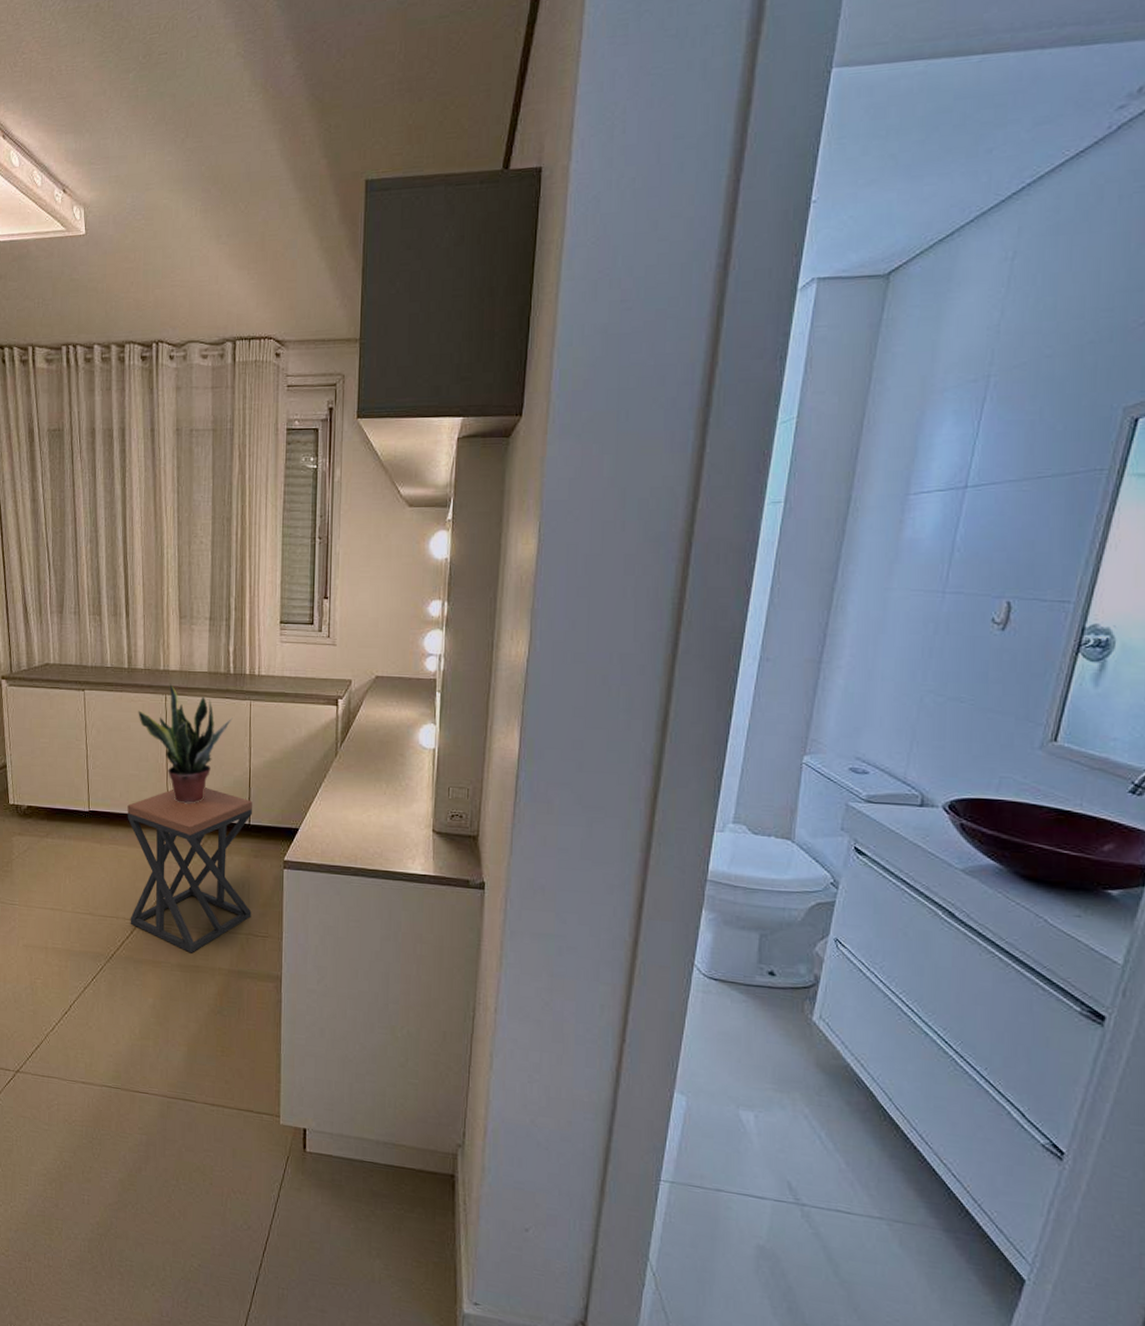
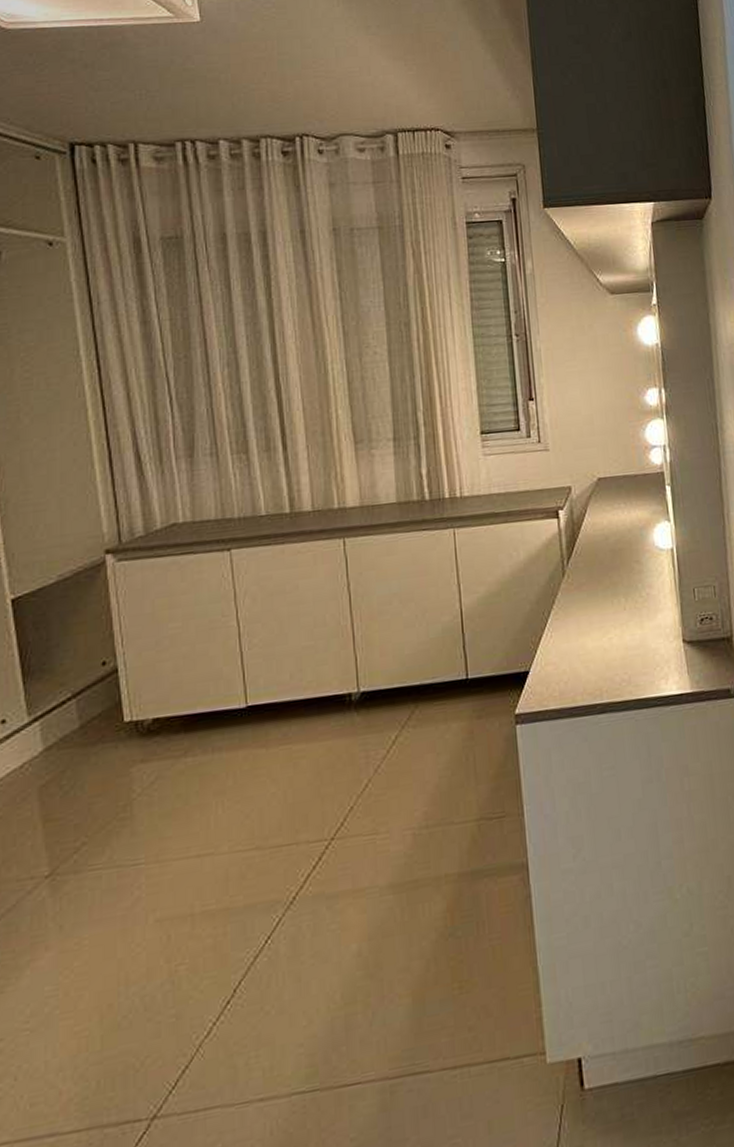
stool: present [127,788,252,953] -> none [301,644,482,866]
potted plant: present [138,683,233,804] -> none [308,523,434,671]

